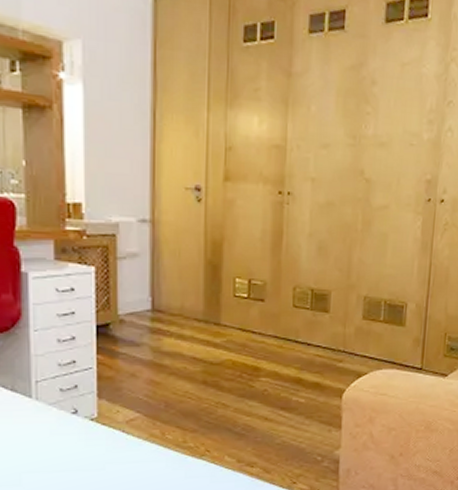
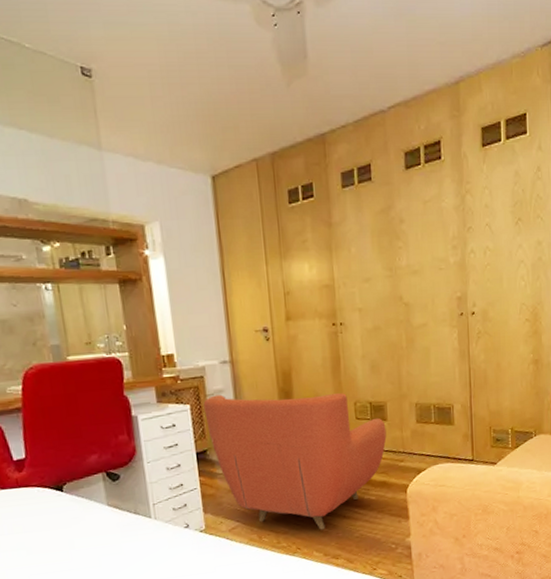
armchair: none [112,259,327,432] -> present [203,393,387,530]

